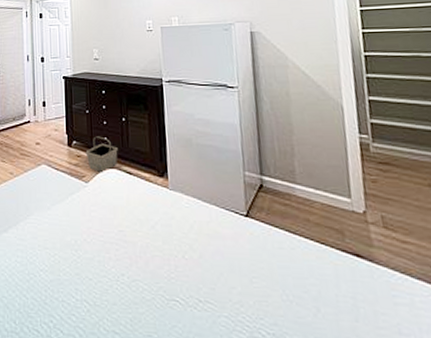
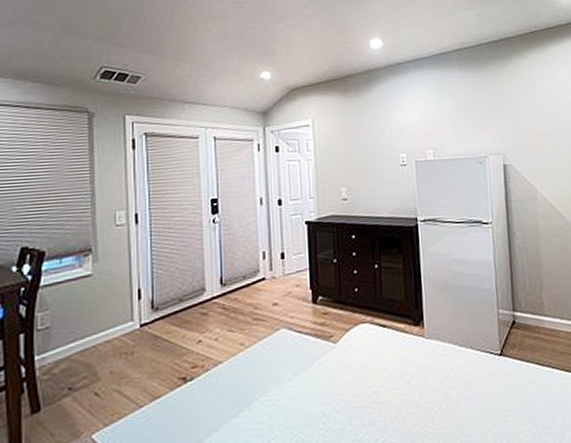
basket: present [85,136,118,173] -> none [333,288,370,330]

